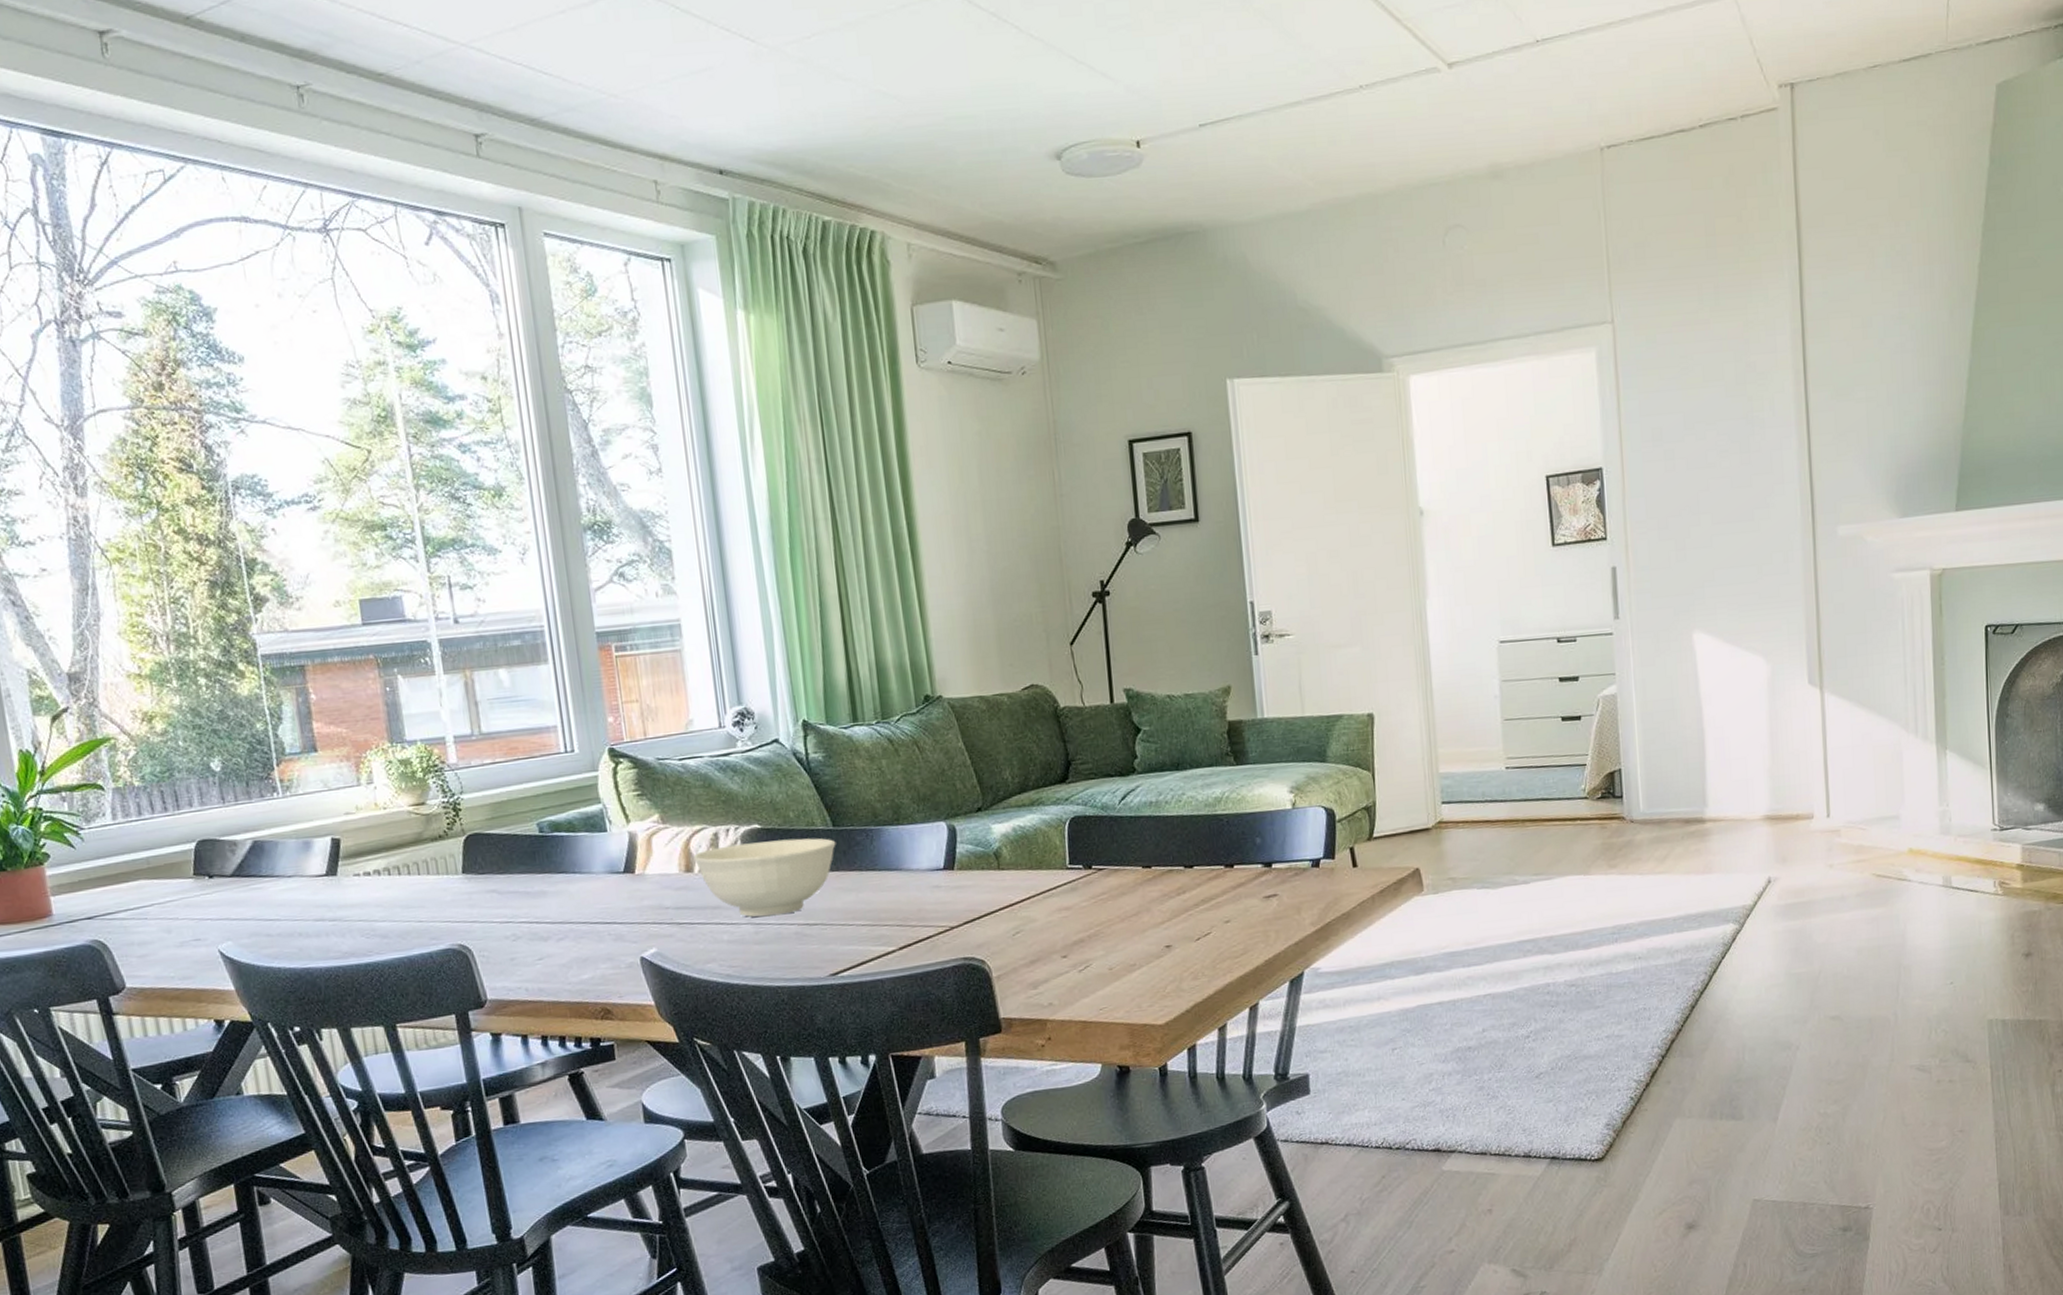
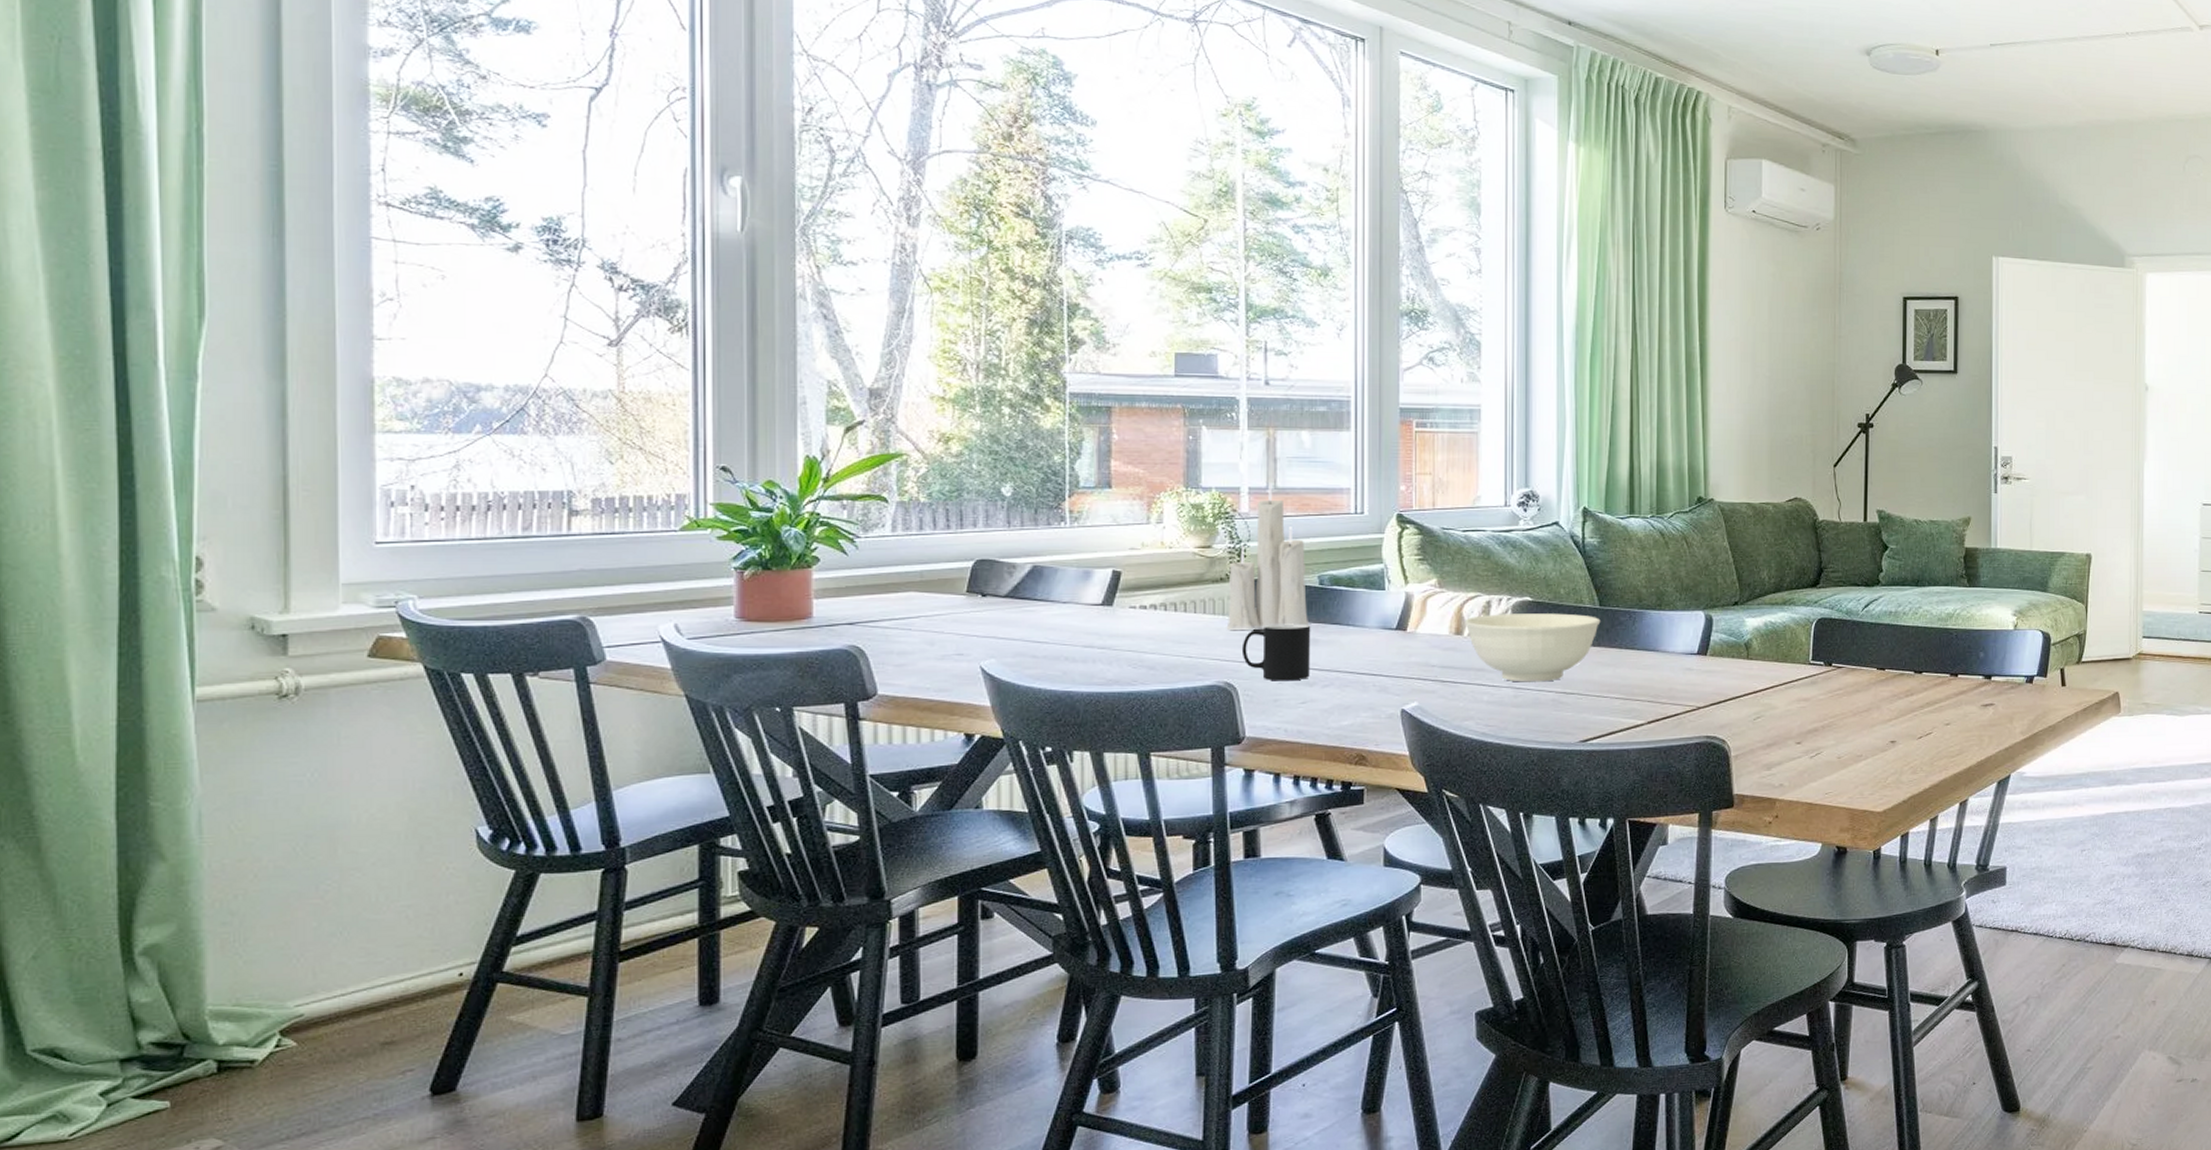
candle: none [446,728,535,891] -> present [1226,483,1310,631]
cup: none [470,875,543,939] -> present [1241,624,1311,681]

